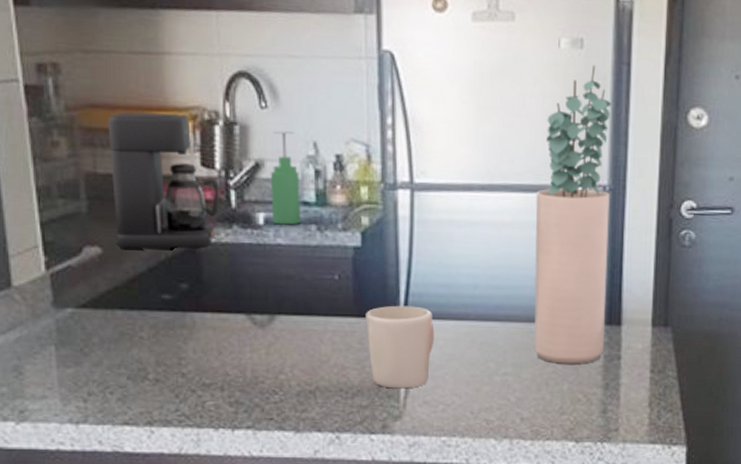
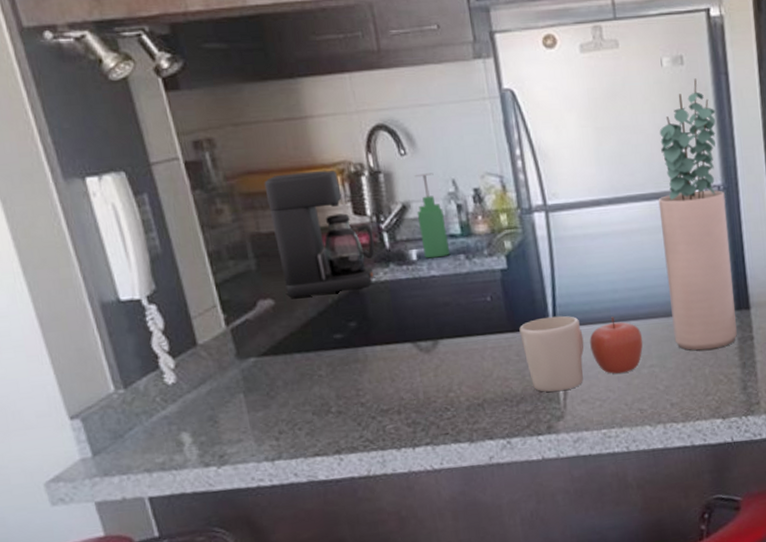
fruit: none [441,314,500,377] -> present [589,316,643,374]

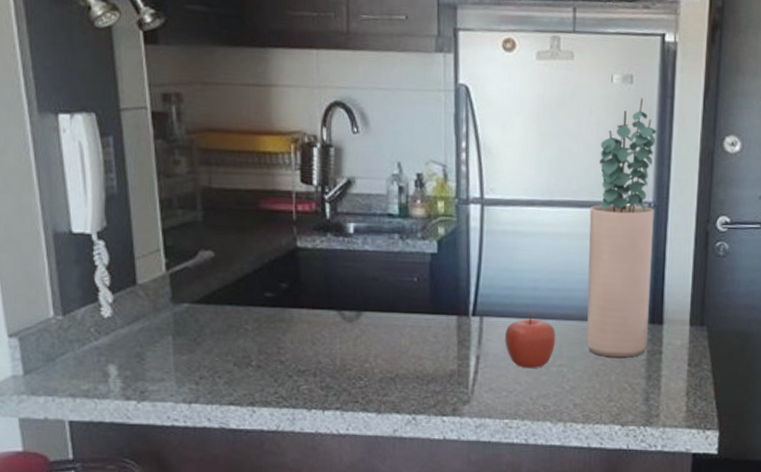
coffee maker: present [264,170,375,298] -> none [222,135,317,254]
soap dispenser: present [415,173,451,258] -> none [360,152,386,234]
mug: present [519,315,584,393] -> none [440,304,500,377]

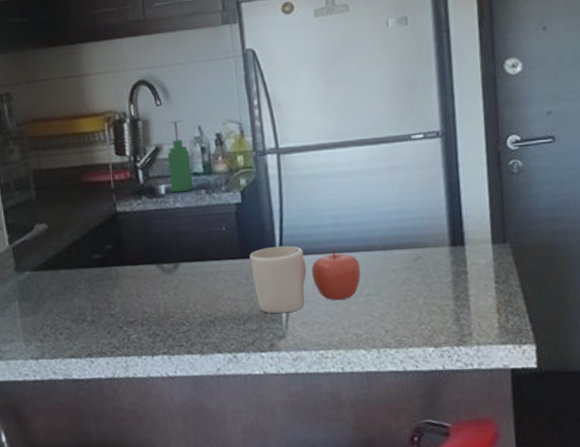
soap dispenser: none [360,152,386,234] -> present [167,120,194,193]
mug: none [440,304,500,377] -> present [249,245,307,314]
vase: present [586,98,657,358] -> none [380,36,451,282]

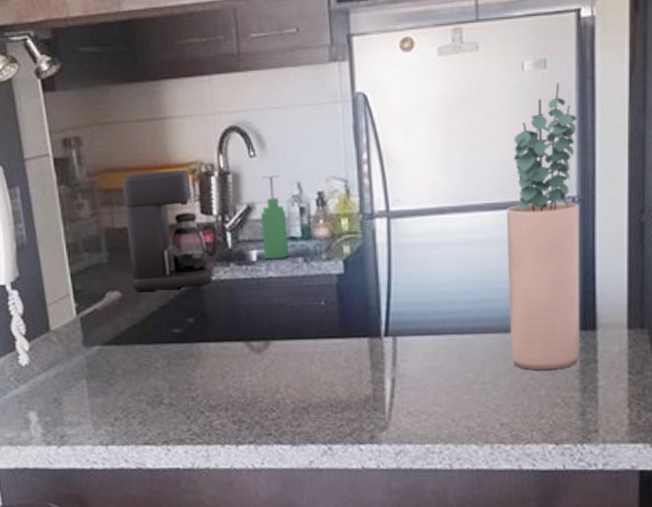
coffee maker: none [47,118,131,223] -> present [122,169,218,291]
mug: present [249,245,307,314] -> none [350,324,415,402]
fruit: present [312,248,361,300] -> none [421,329,477,388]
vase: none [380,36,451,282] -> present [506,83,580,370]

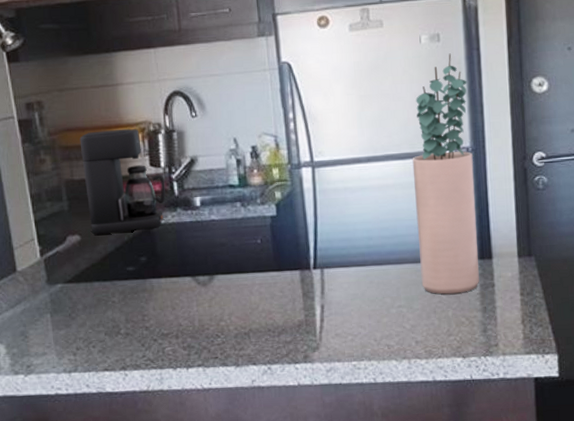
soap dispenser: present [260,175,290,260] -> none [202,132,229,205]

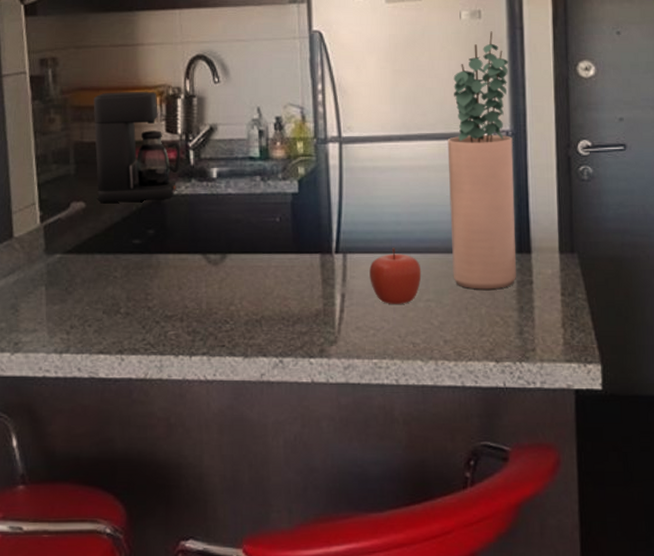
fruit: none [345,261,393,312] -> present [369,248,422,304]

